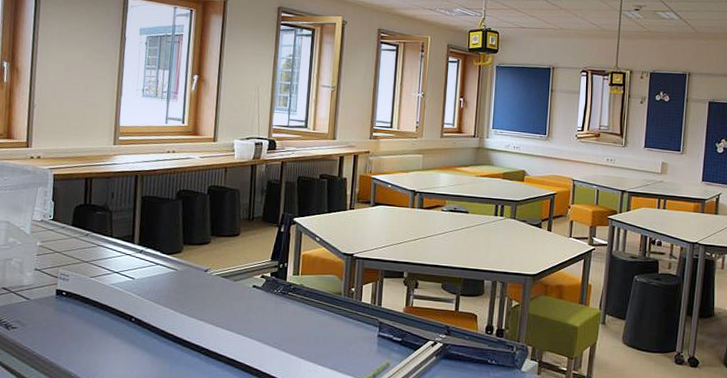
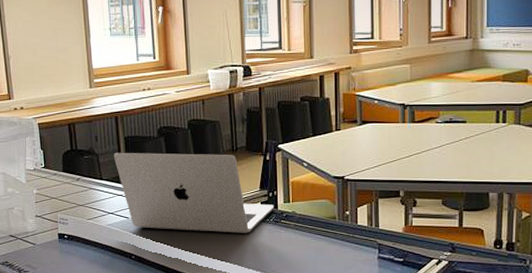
laptop: none [127,211,283,303] -> present [113,152,273,233]

